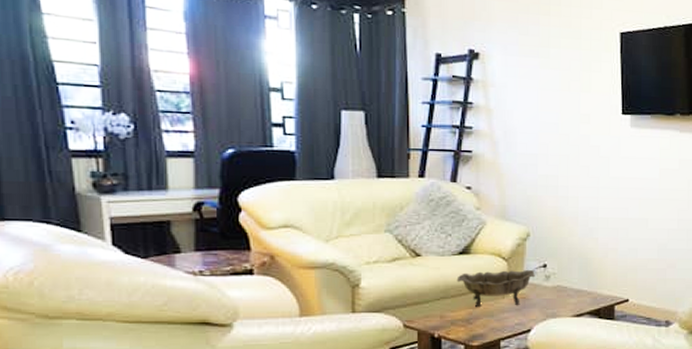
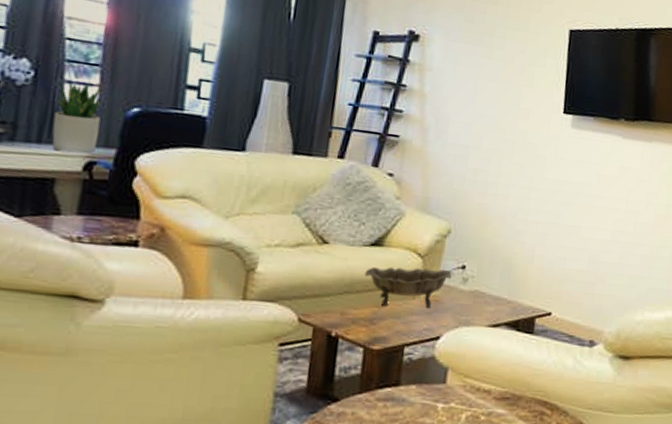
planter: none [157,128,201,196] -> present [52,80,105,154]

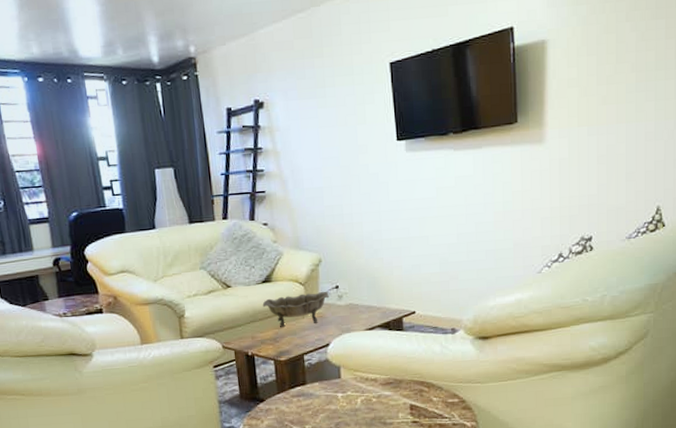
planter: present [52,80,105,154] -> none [21,199,57,255]

